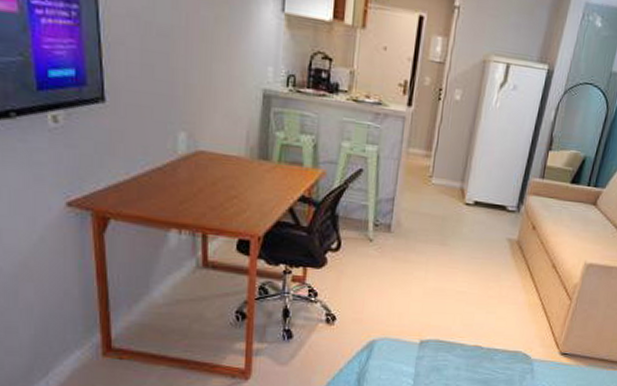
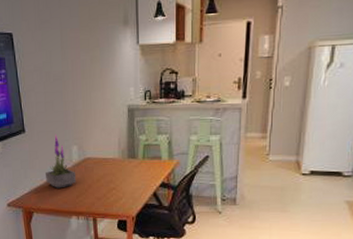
potted plant: none [134,111,180,189] -> present [46,134,76,189]

